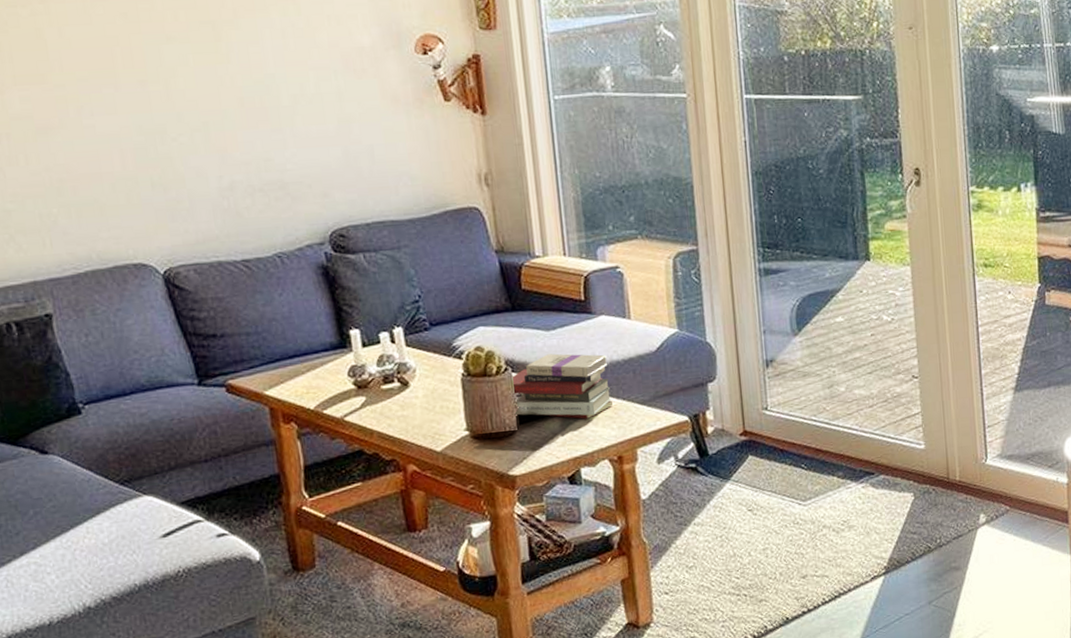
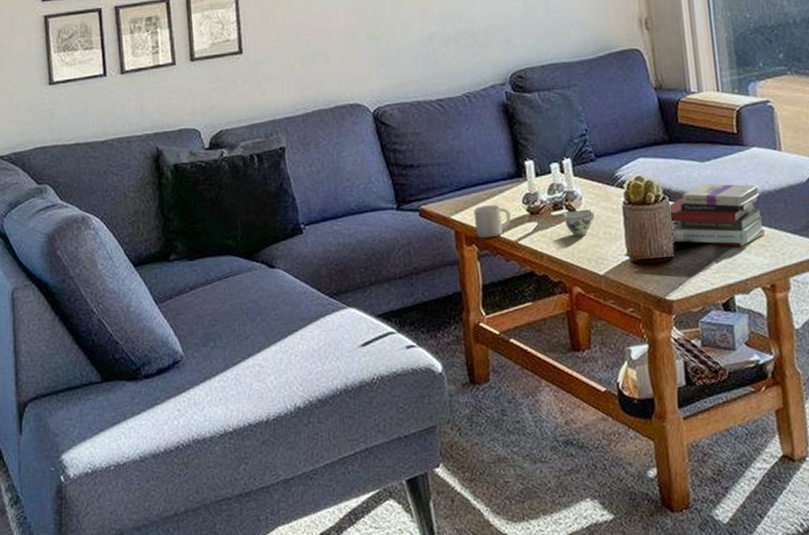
mug: none [291,378,335,416] -> present [473,205,511,239]
teacup: none [394,382,431,411] -> present [563,209,595,237]

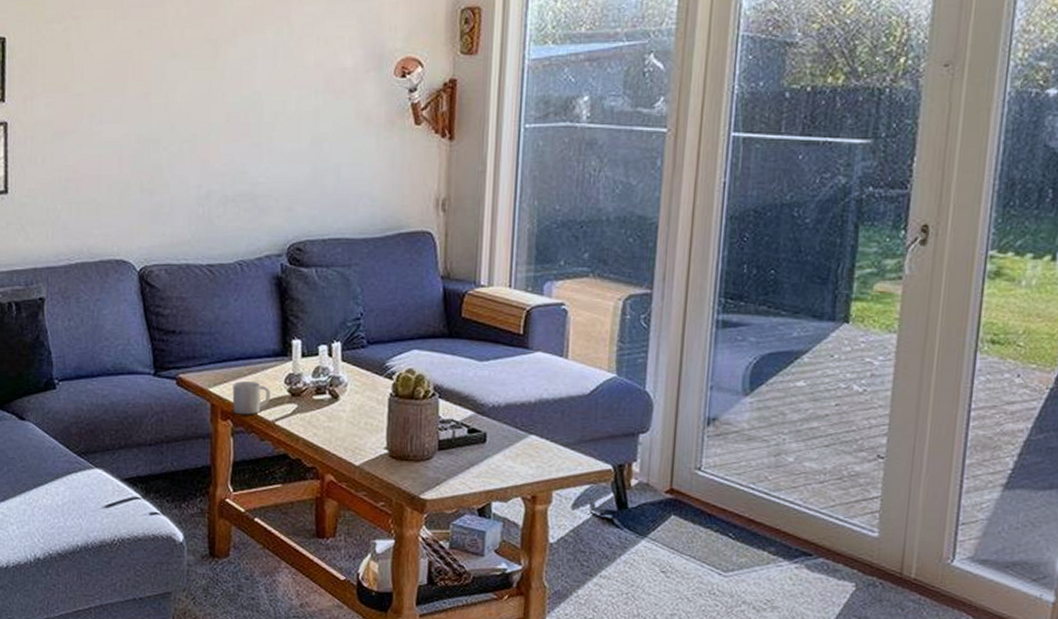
teacup: present [563,209,595,237] -> none [325,396,359,424]
books: present [668,183,765,247] -> none [433,384,537,454]

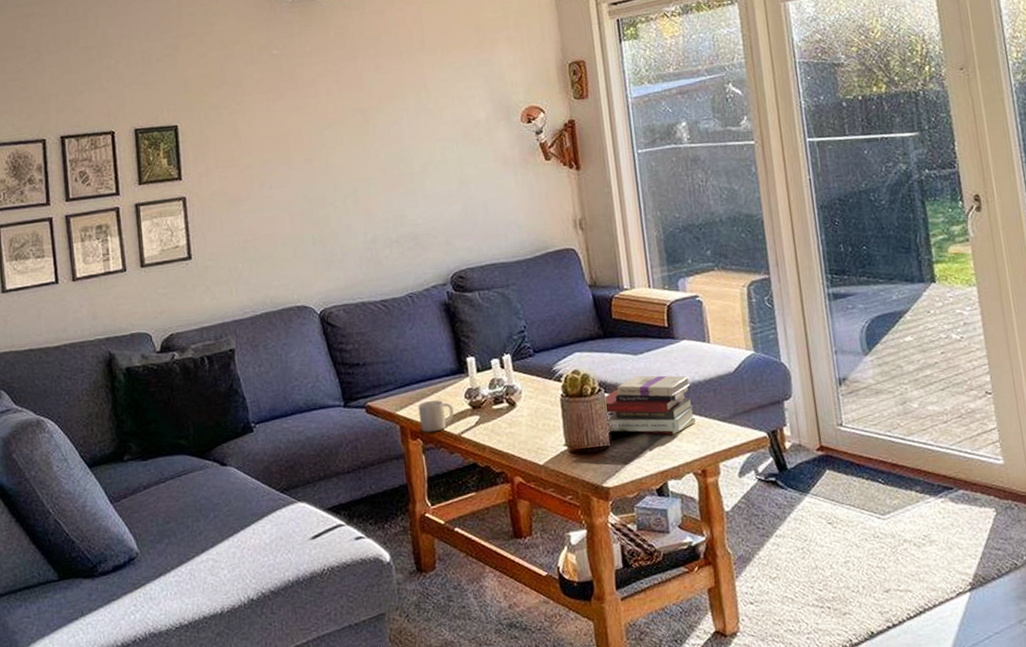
books: none [433,384,537,454] -> present [603,375,696,435]

